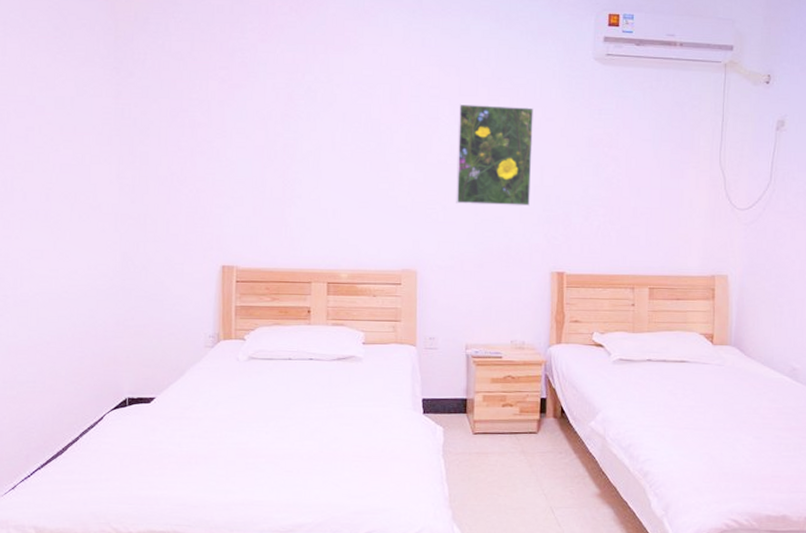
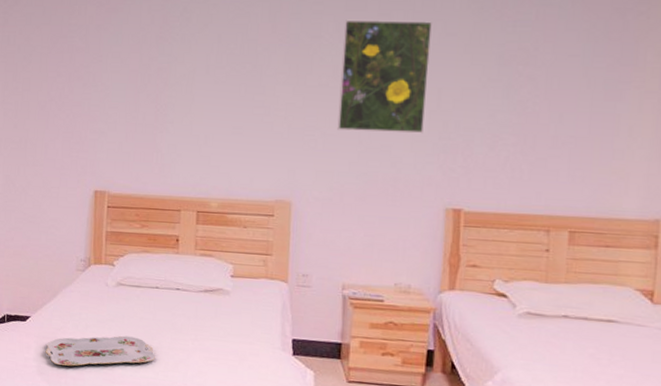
serving tray: none [173,409,290,445] -> present [45,335,155,366]

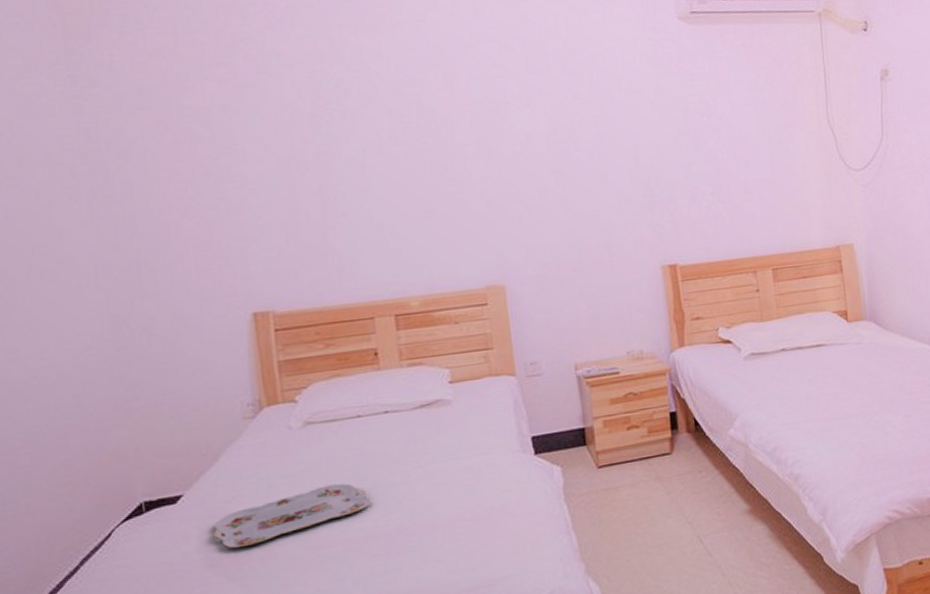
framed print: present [337,19,432,134] -> none [530,79,628,200]

